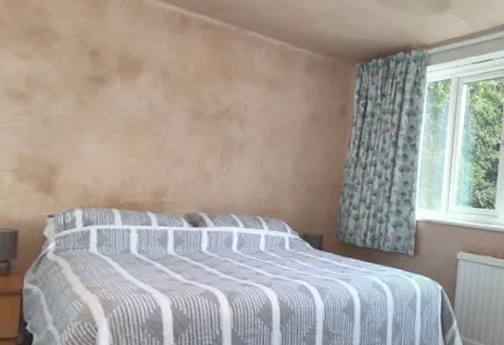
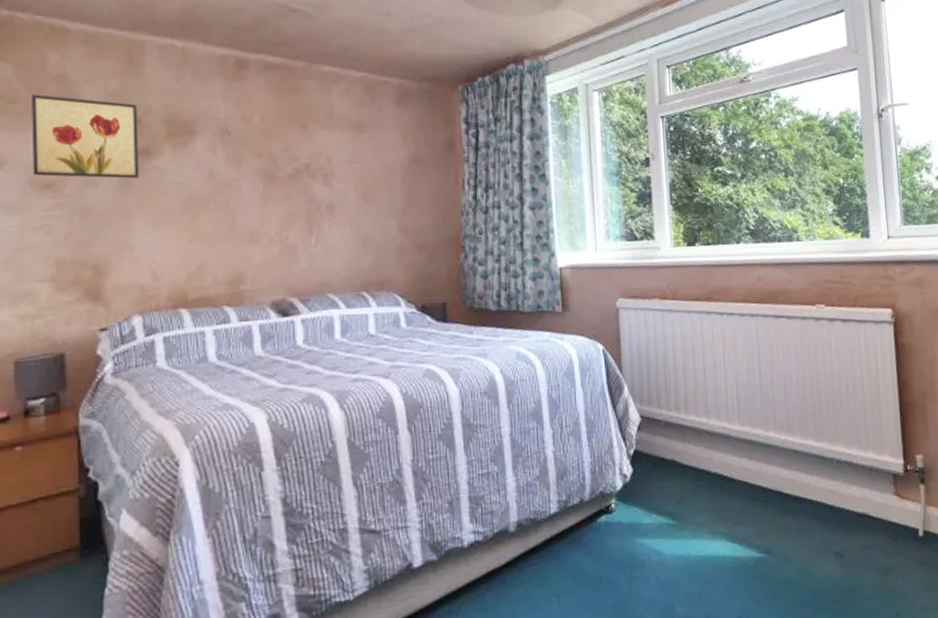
wall art: none [9,21,98,100] -> present [31,94,139,179]

